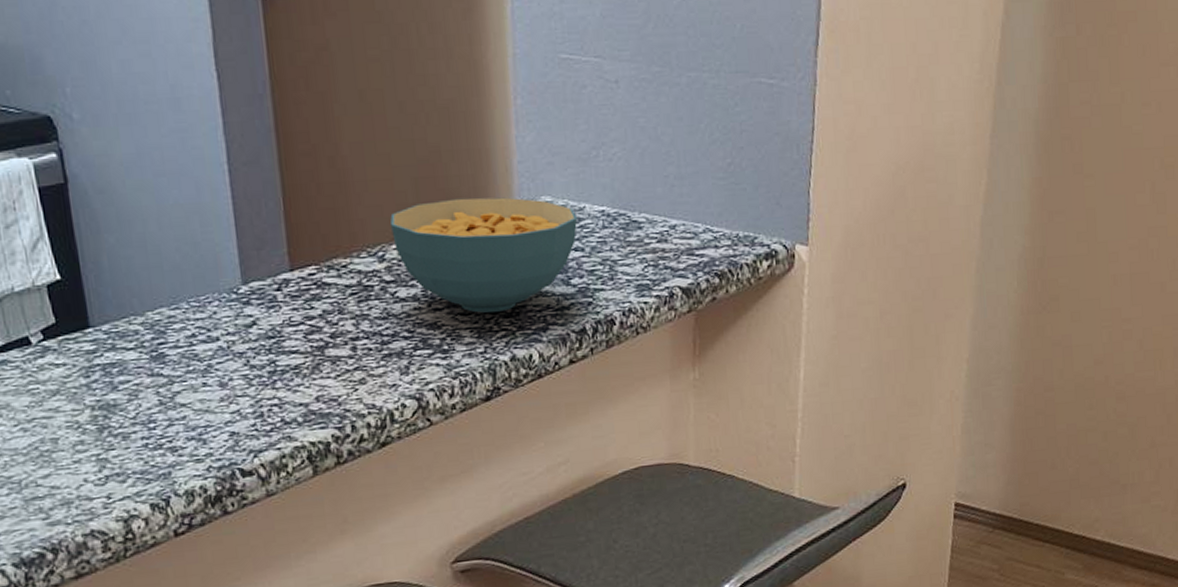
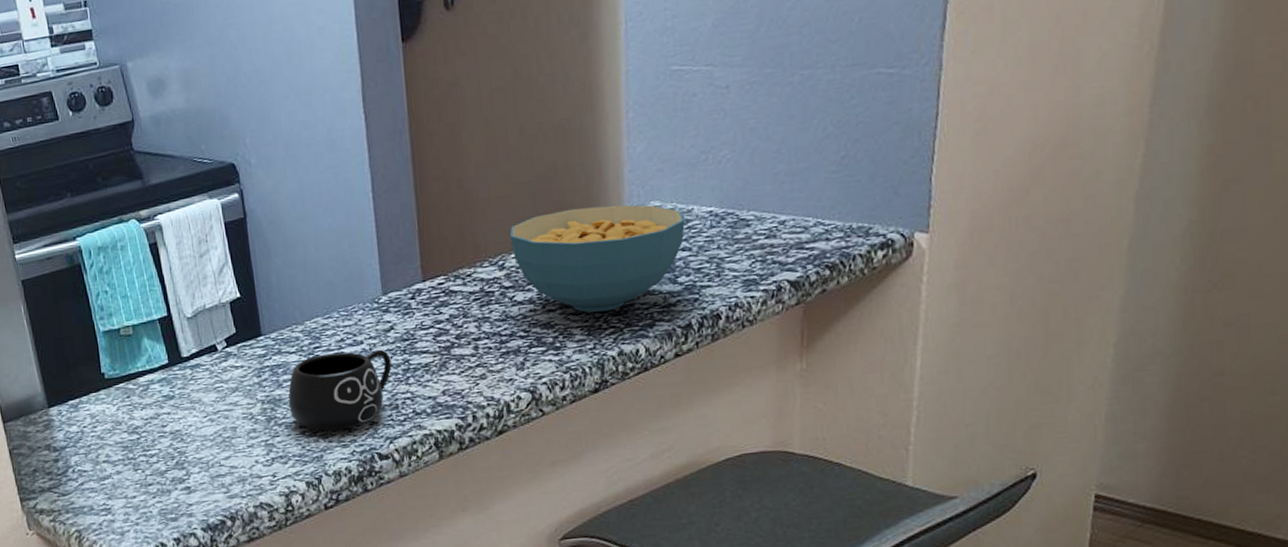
mug: none [125,347,255,443] -> present [288,349,392,431]

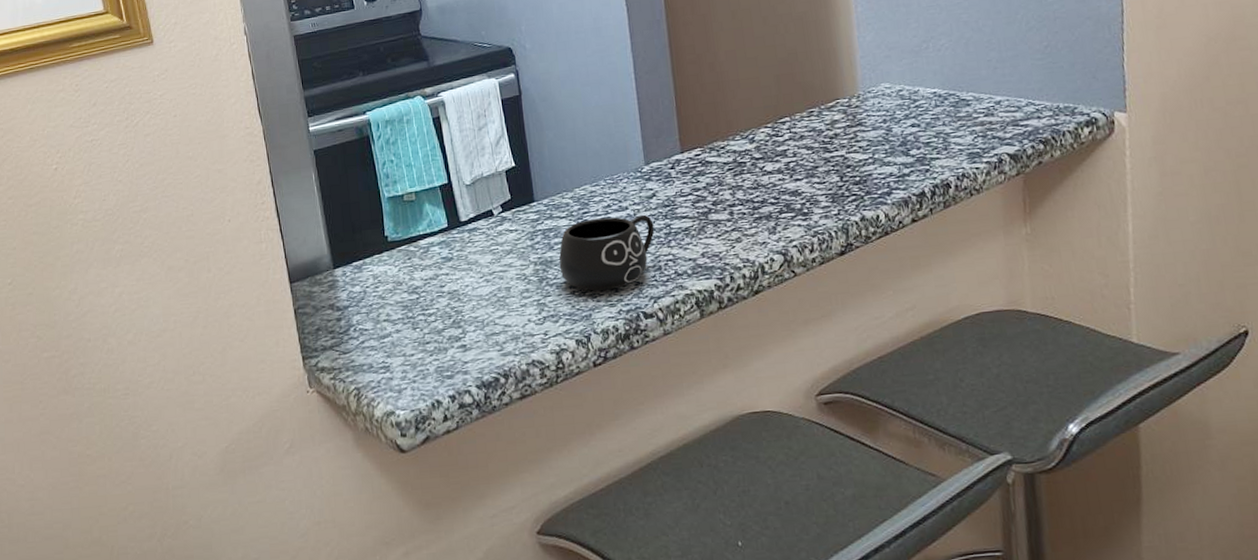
cereal bowl: present [509,204,686,313] -> none [758,86,914,182]

